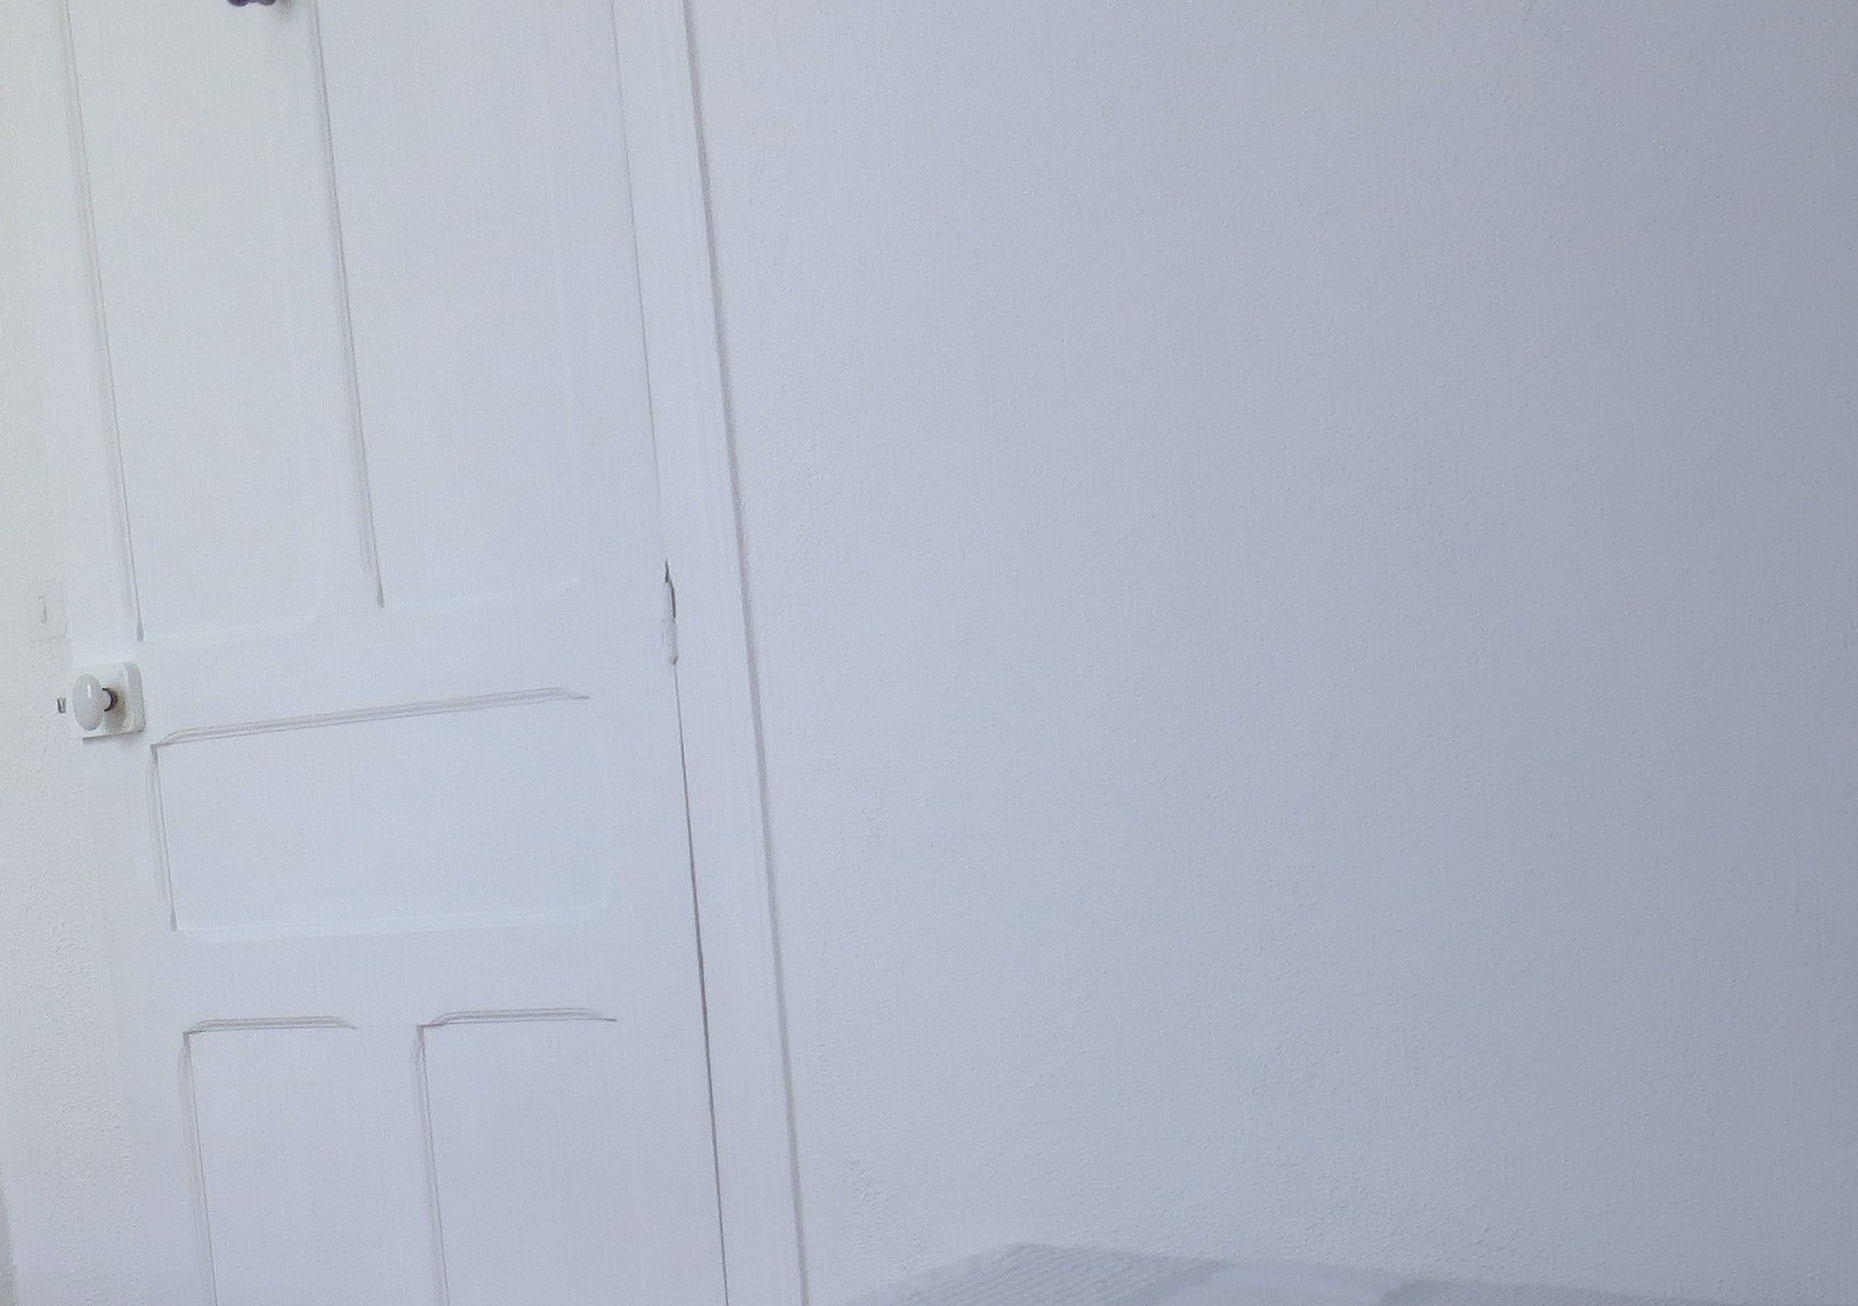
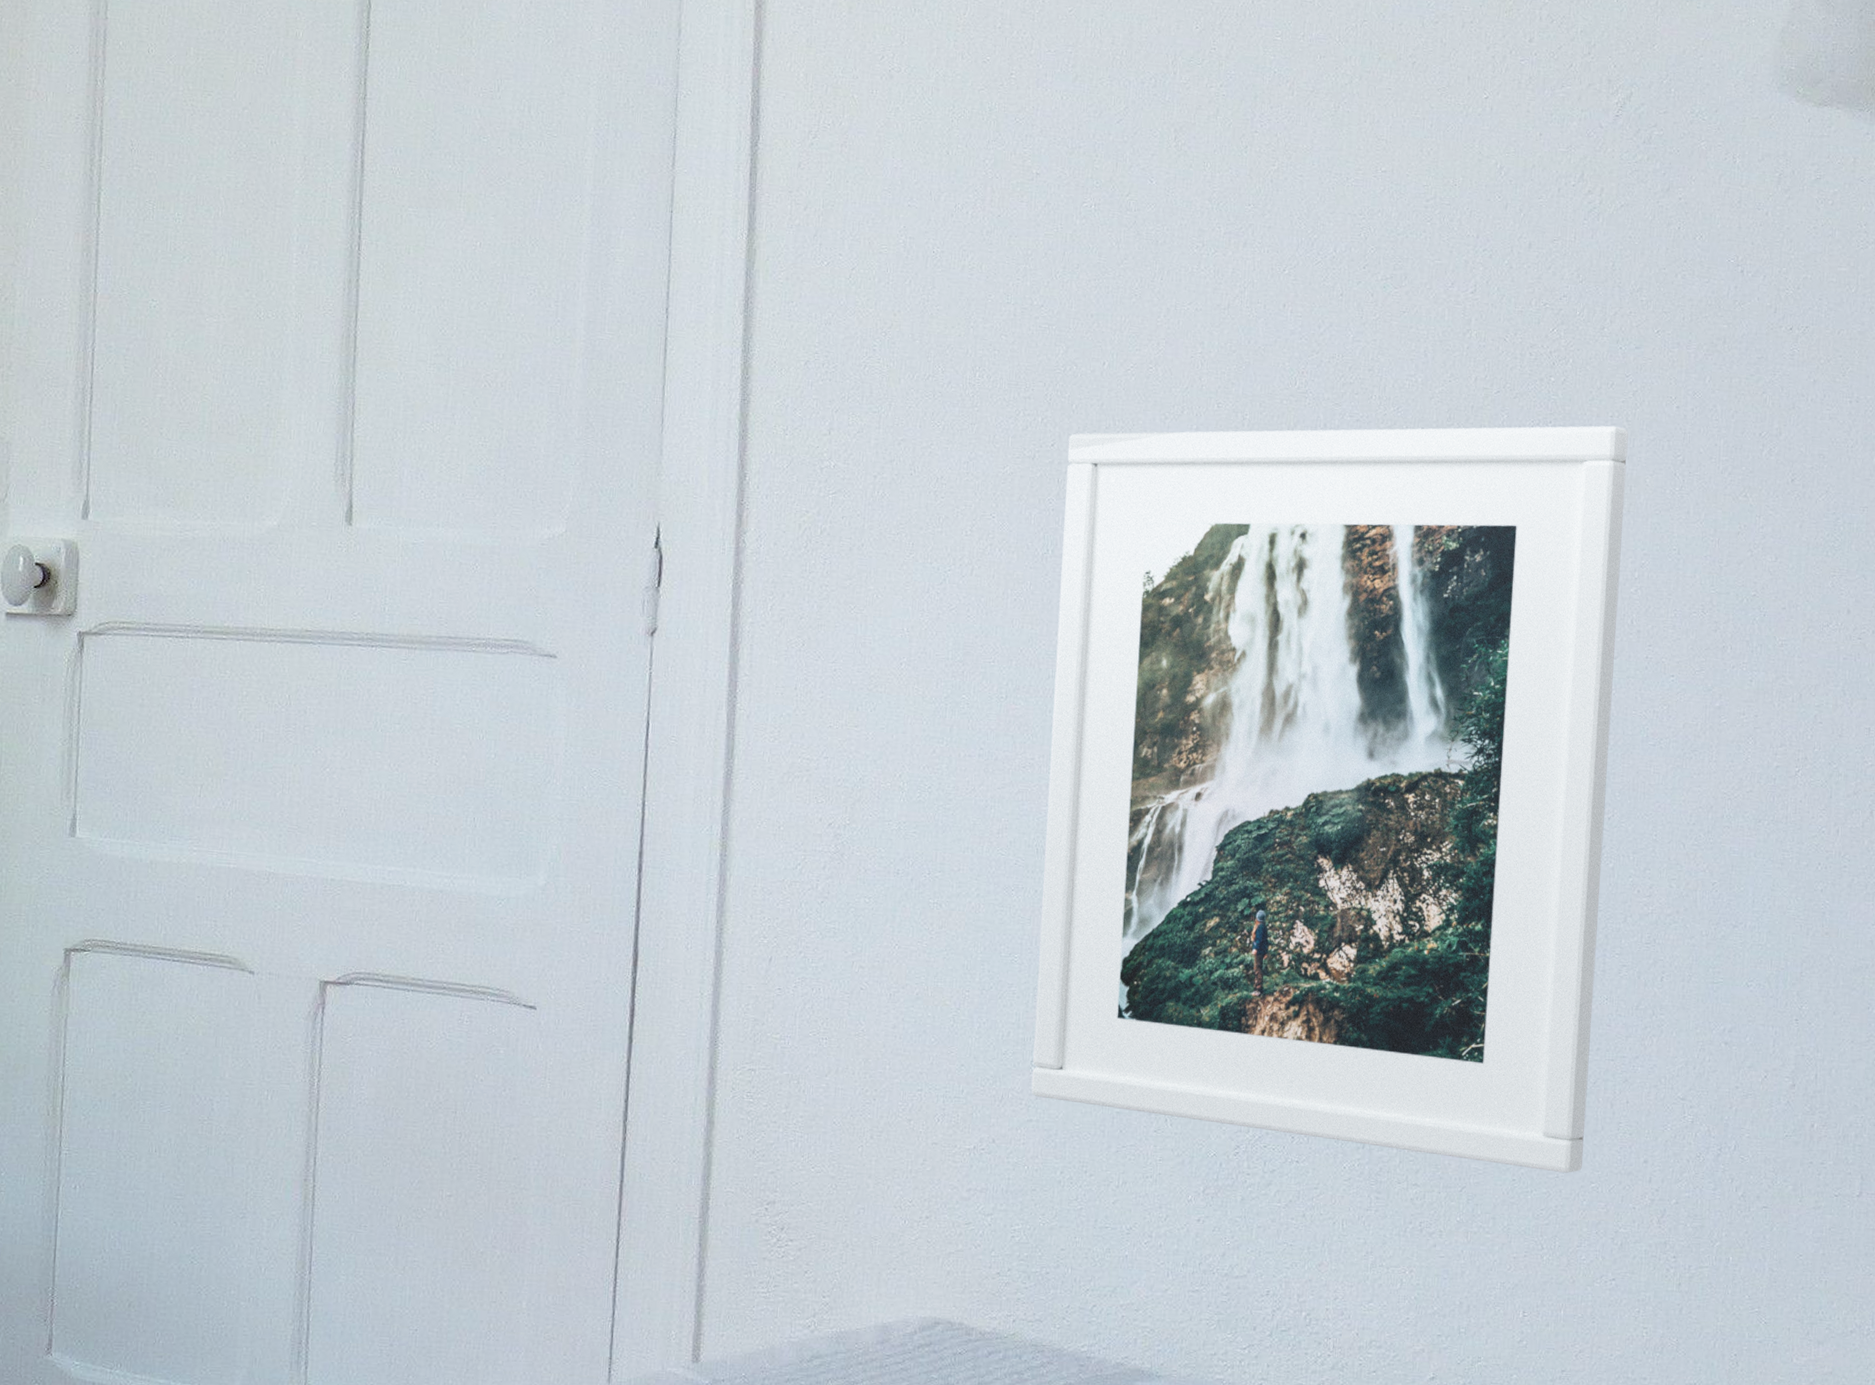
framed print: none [1038,318,1605,1030] -> present [1031,425,1628,1173]

